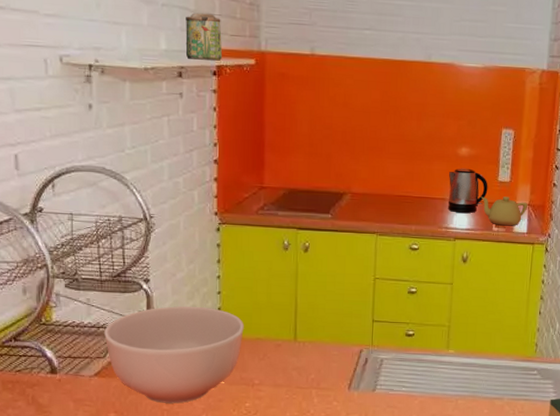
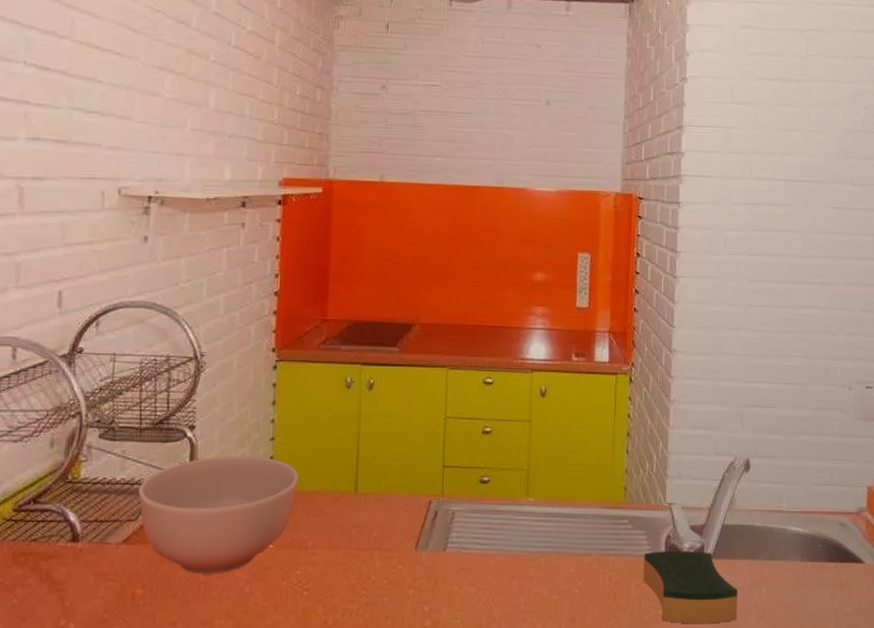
canister: present [185,13,223,61] -> none [250,143,289,190]
kettle: present [447,168,488,213] -> none [523,294,566,342]
teapot: present [481,196,528,226] -> none [558,323,609,355]

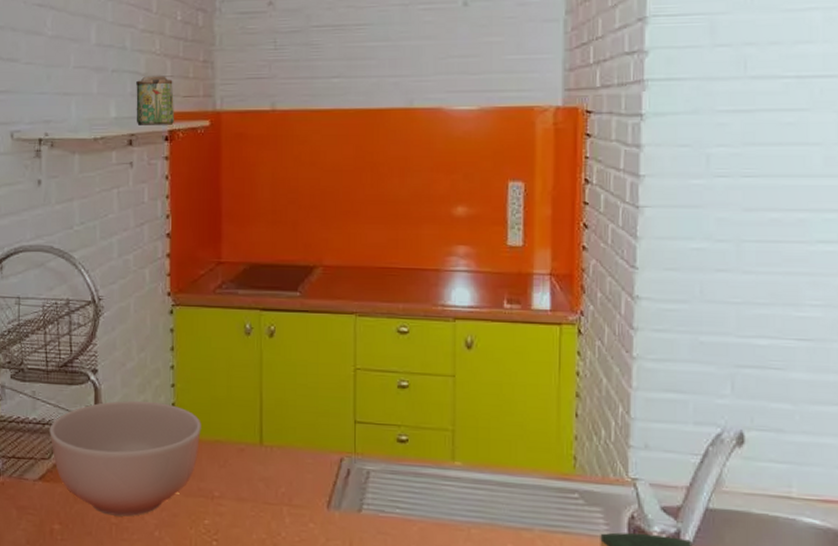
canister: none [250,143,289,190] -> present [136,76,175,125]

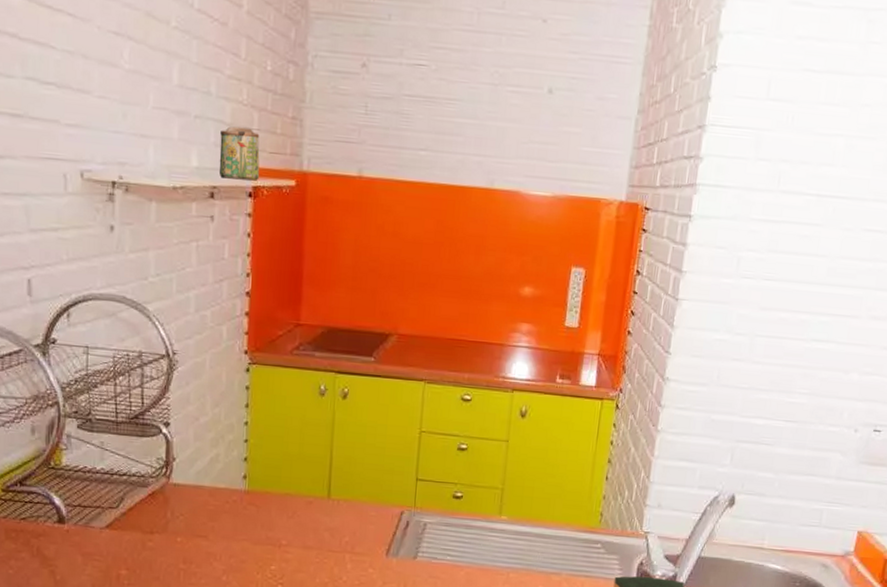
bowl: present [50,400,201,517] -> none [118,454,273,563]

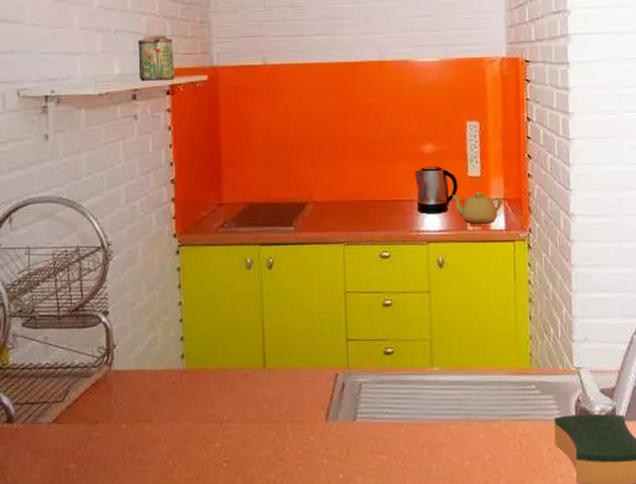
kettle: none [505,310,553,362] -> present [414,165,458,213]
teapot: none [544,343,598,378] -> present [451,192,504,224]

